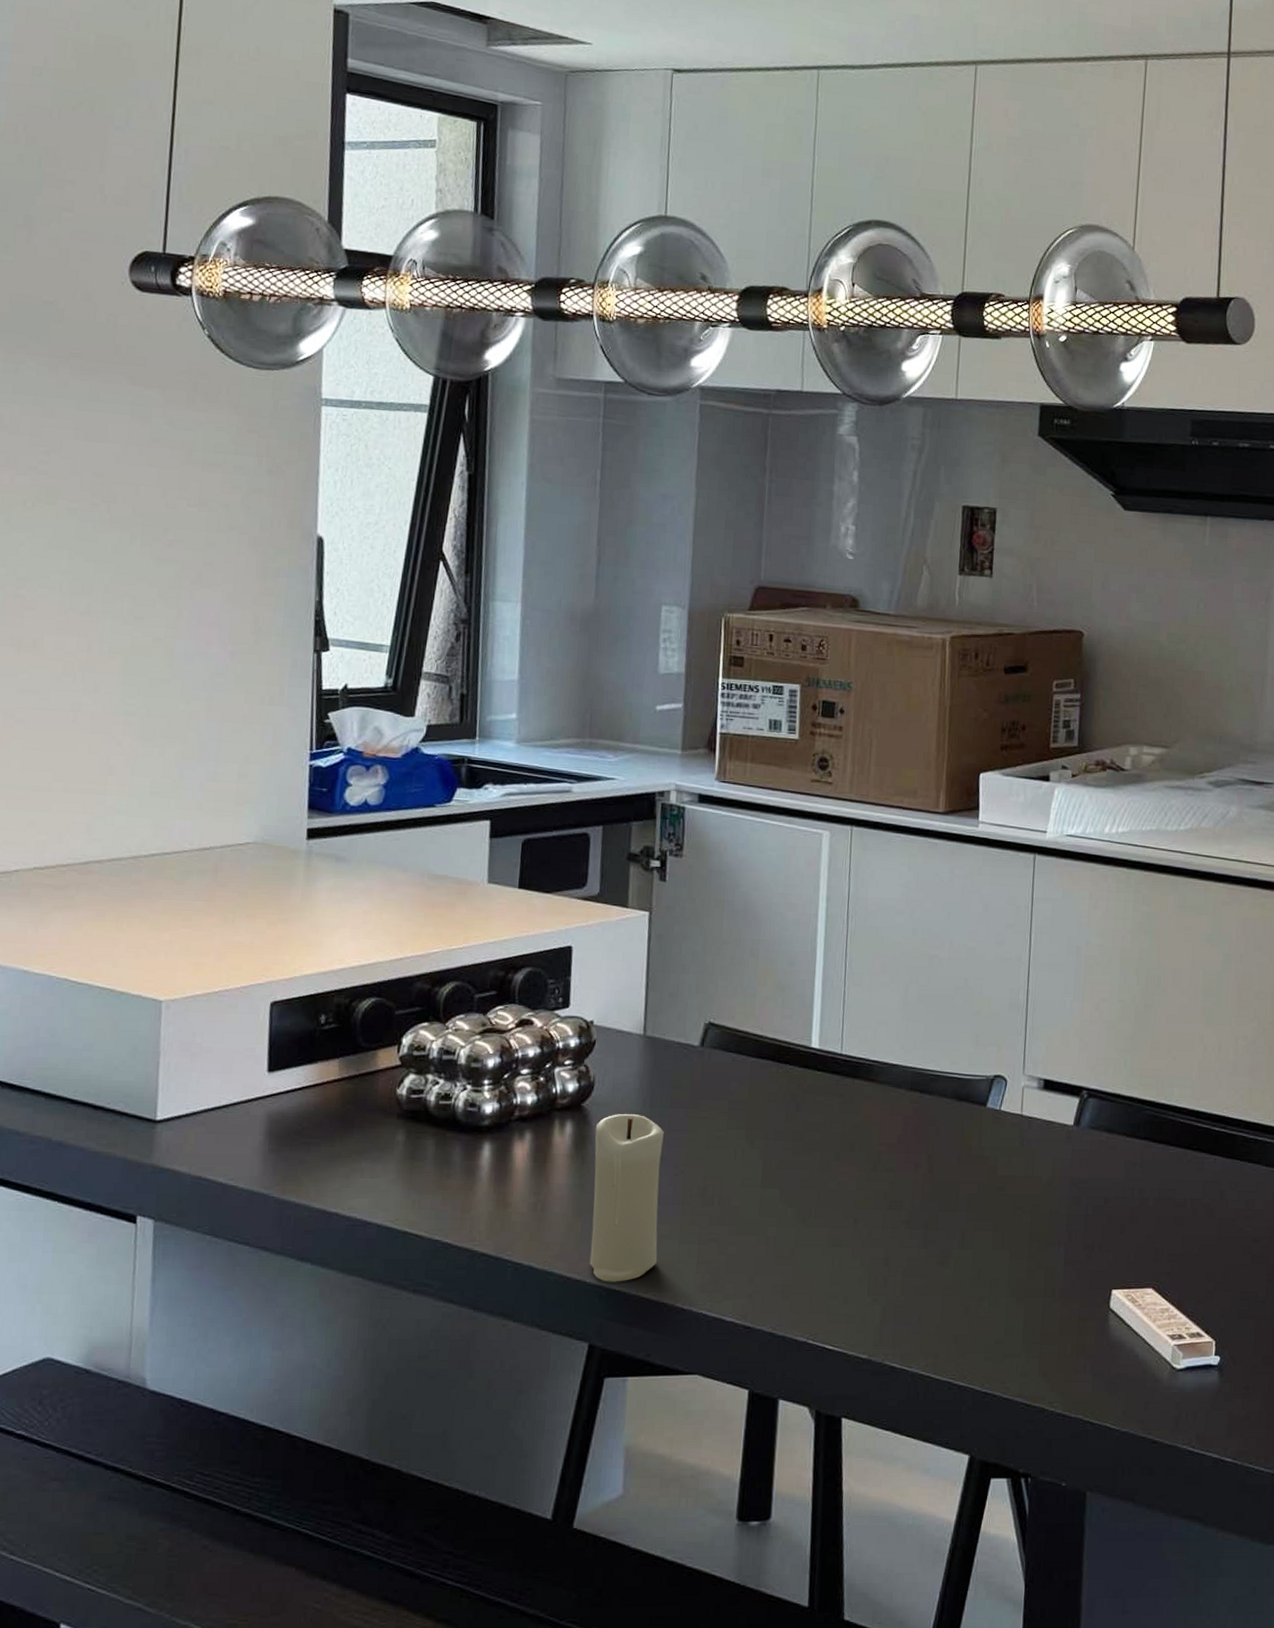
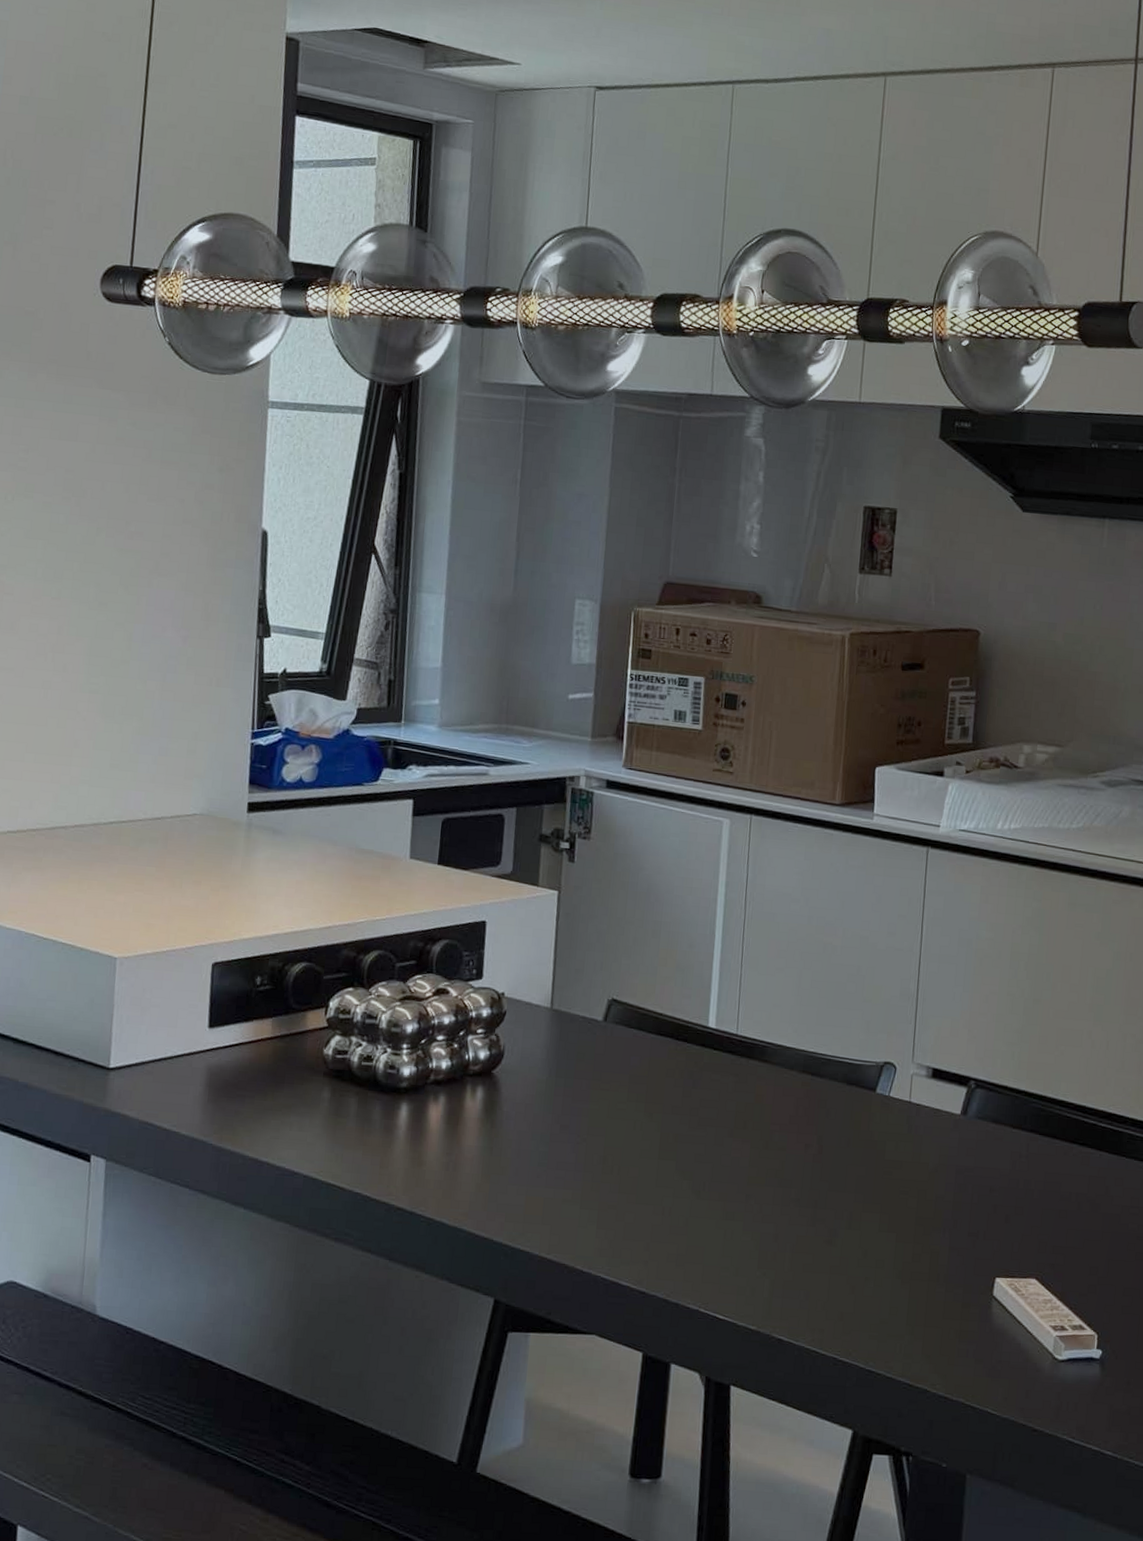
candle: present [589,1114,664,1282] -> none [496,1082,568,1242]

